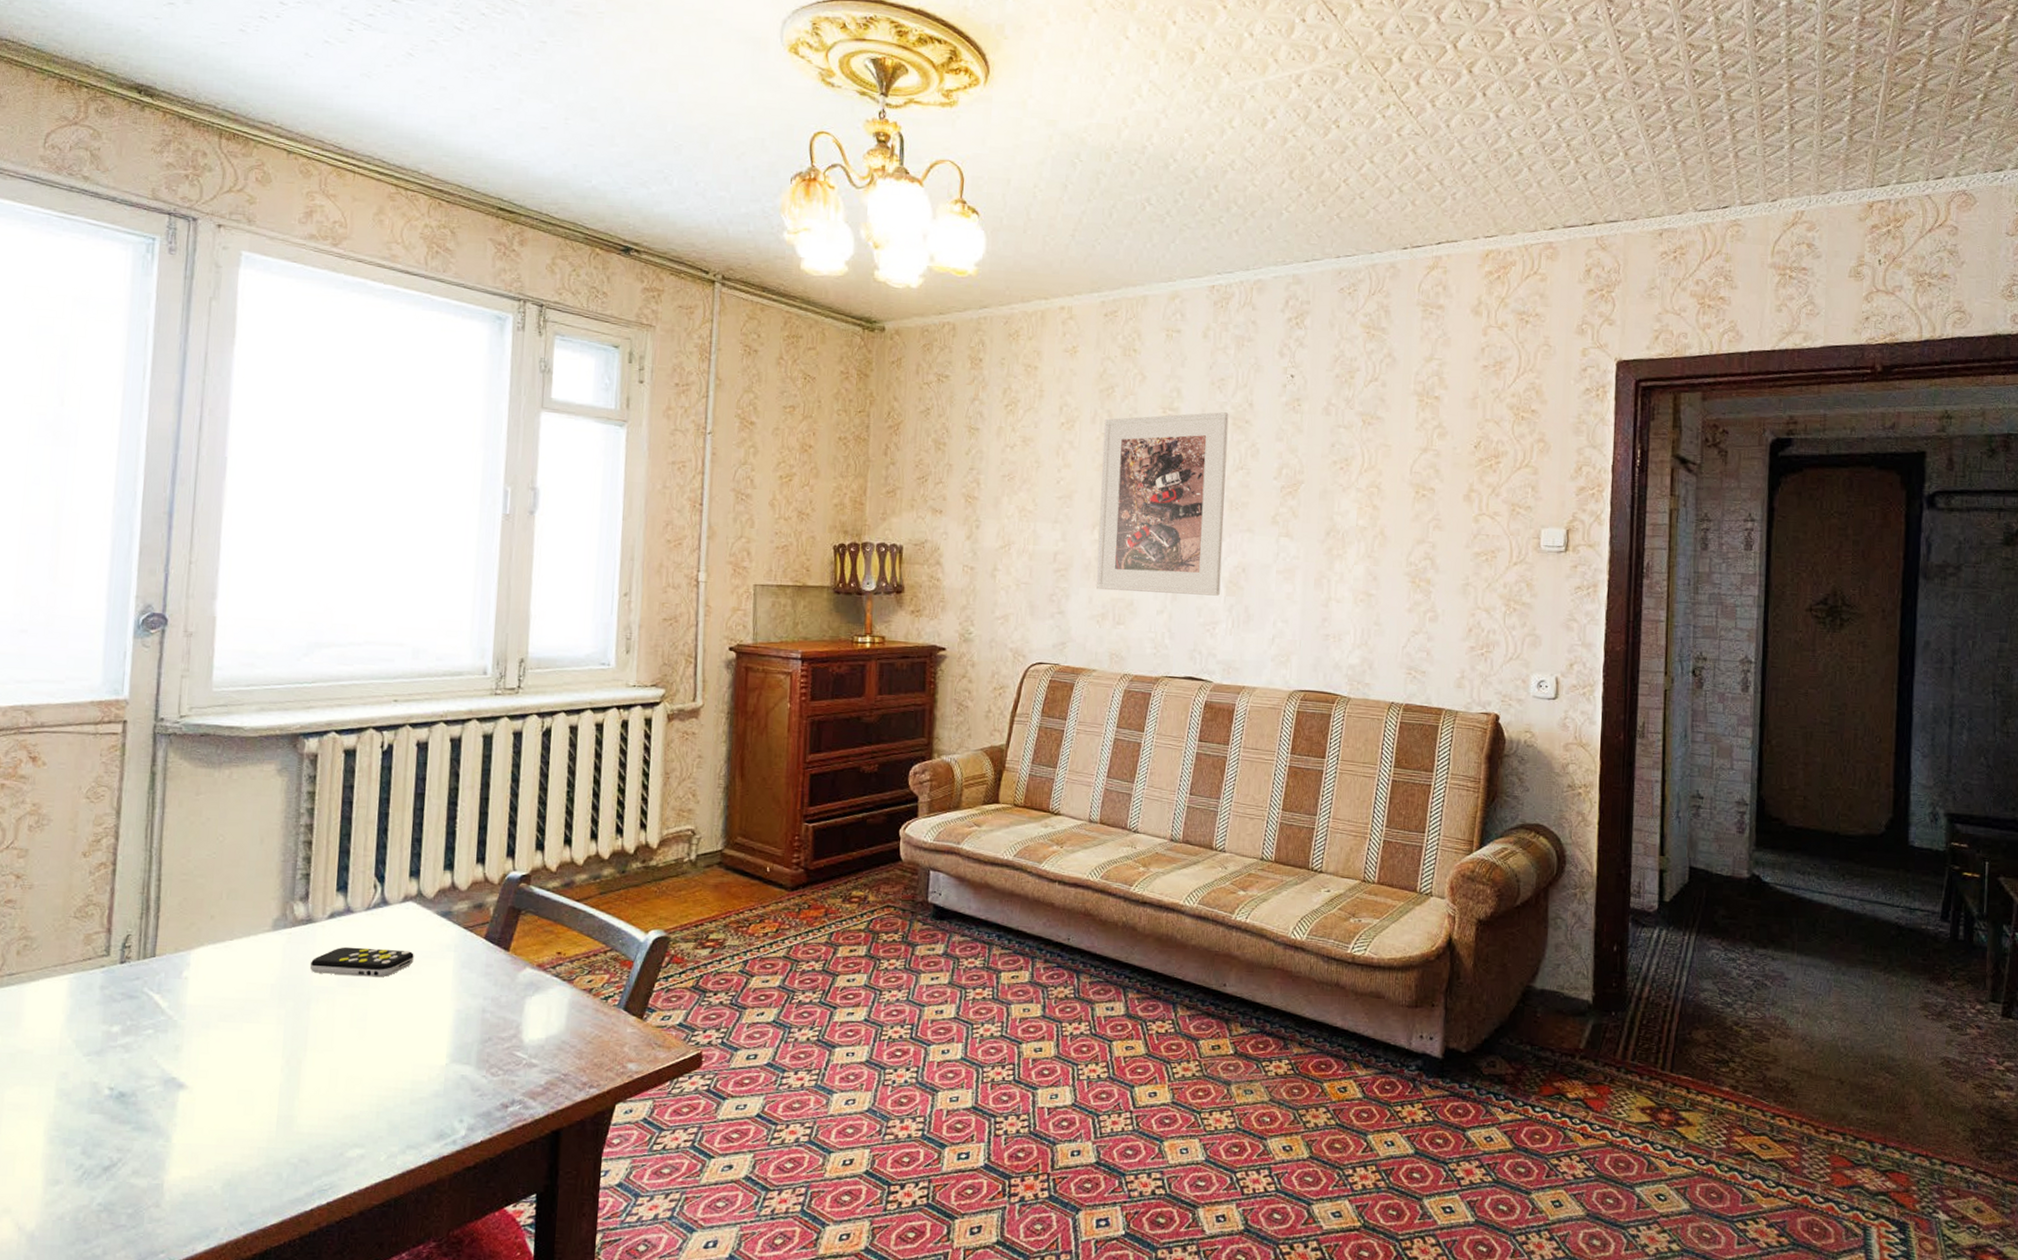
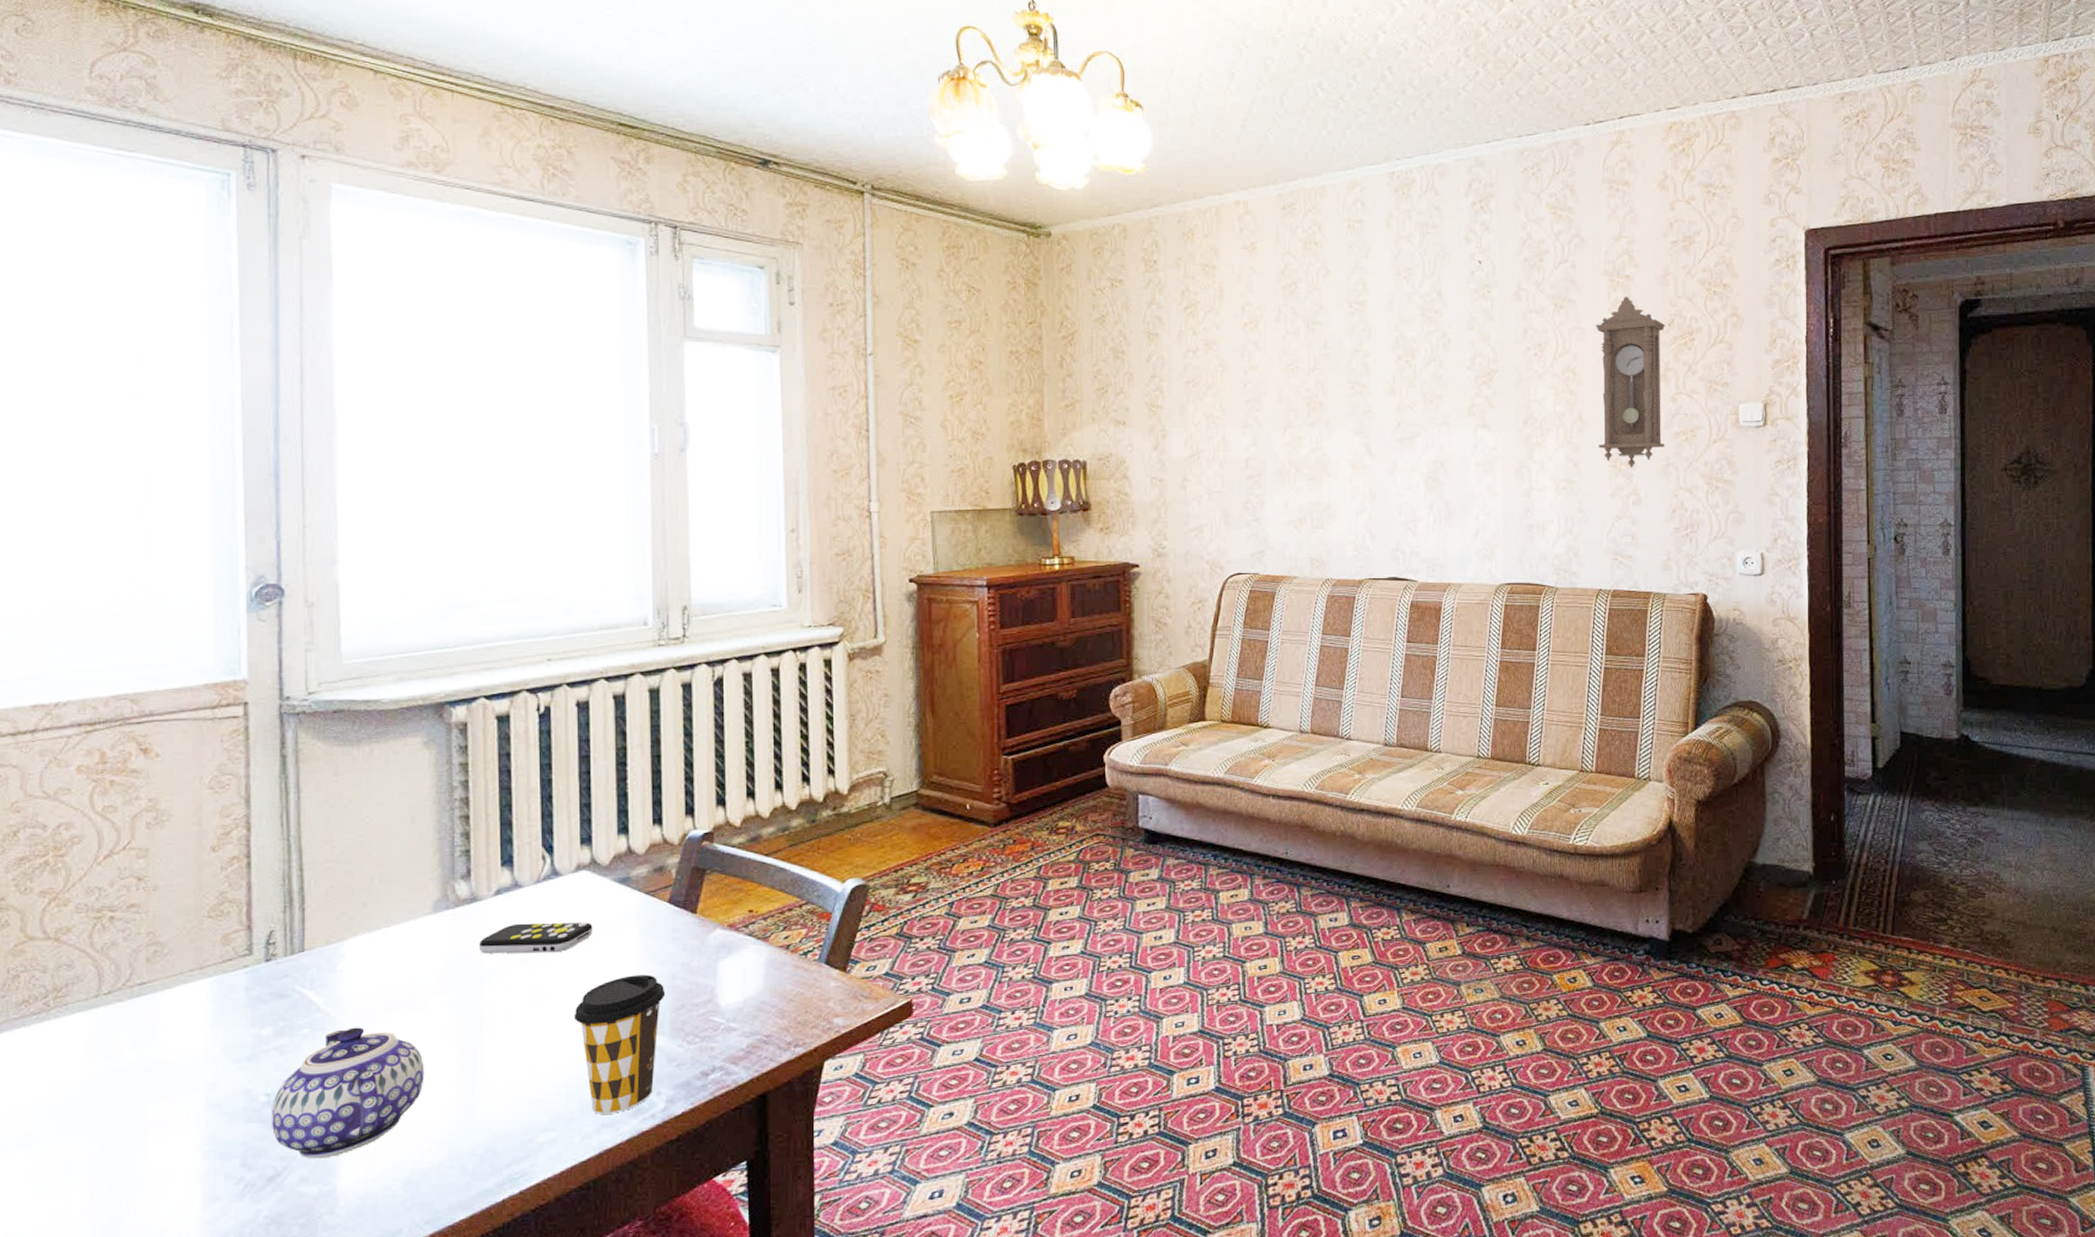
teapot: none [112,1032,252,1154] -> present [271,1027,424,1159]
coffee cup: none [390,1005,475,1136] -> present [574,974,666,1114]
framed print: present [1095,412,1229,596] -> none [1289,303,1419,494]
pendulum clock: none [1399,416,1472,585] -> present [1595,296,1666,469]

